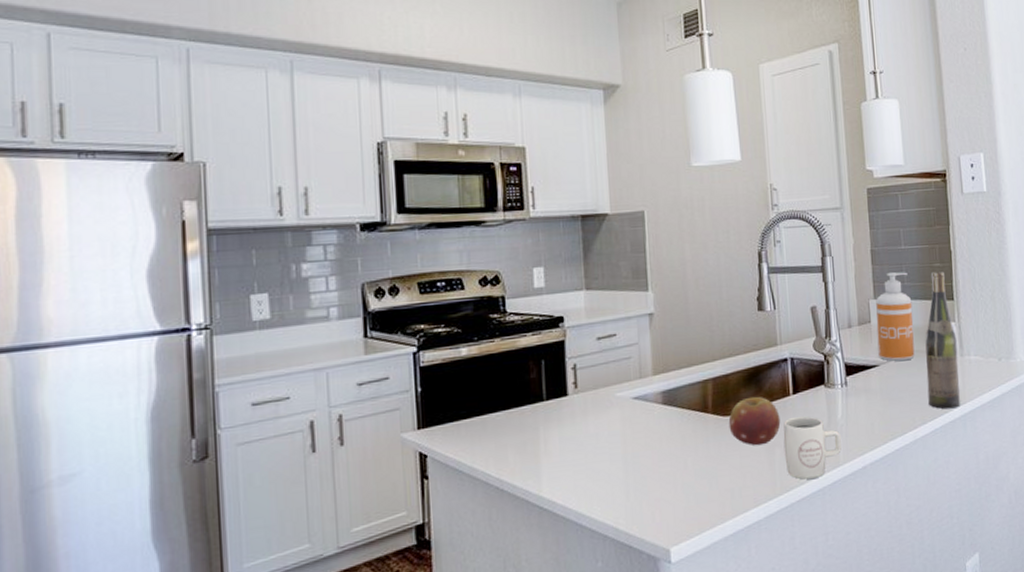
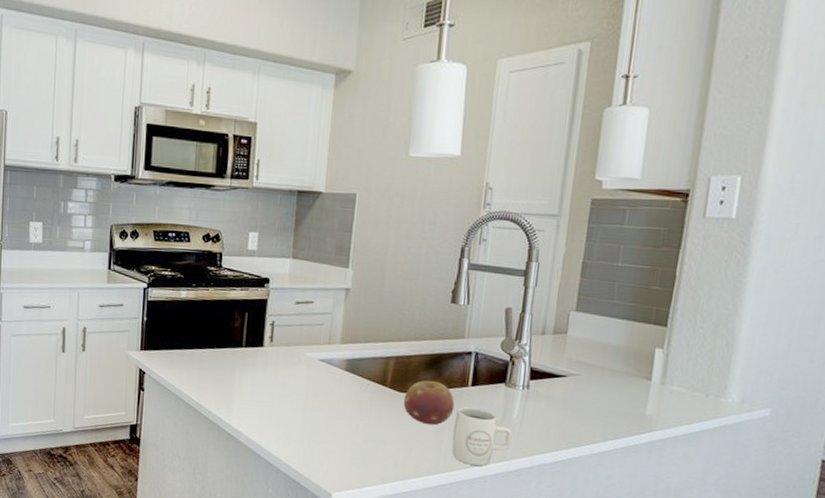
soap dispenser: present [876,271,915,361] -> none [568,287,619,377]
wine bottle: present [925,271,960,410] -> none [613,295,662,434]

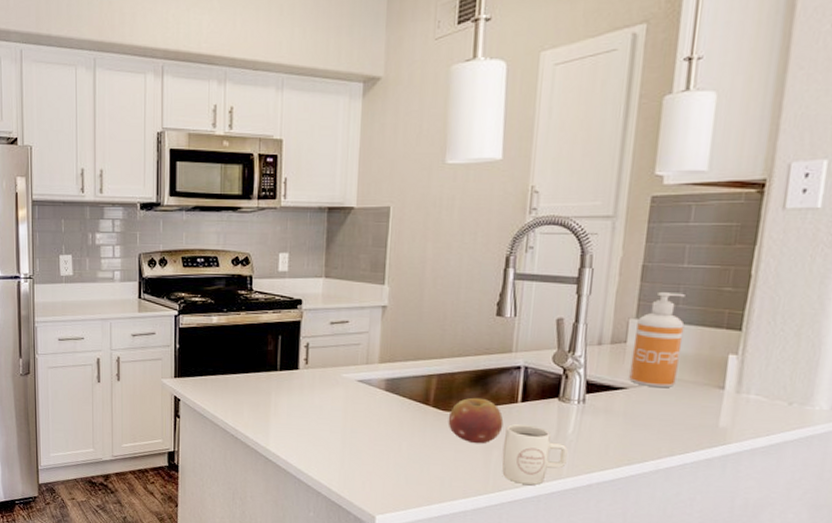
soap dispenser: none [568,287,619,377] -> present [629,291,685,388]

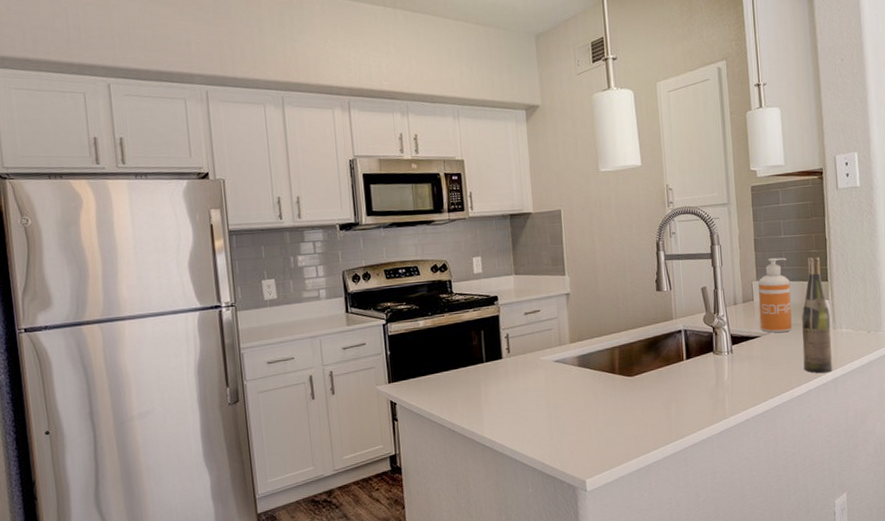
fruit: present [448,397,504,444] -> none [632,361,676,401]
mug: present [501,423,568,486] -> none [678,377,728,429]
wine bottle: none [681,297,736,447] -> present [801,257,832,374]

